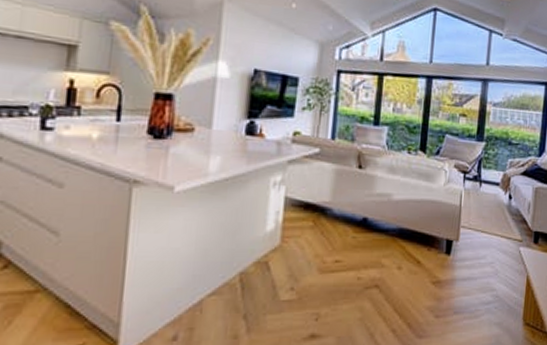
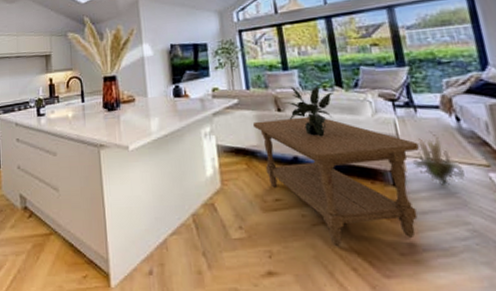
coffee table: none [329,176,475,309] -> present [252,116,419,247]
potted plant: none [366,144,416,200] -> present [283,86,334,137]
decorative plant: none [465,206,503,257] -> present [412,131,465,187]

